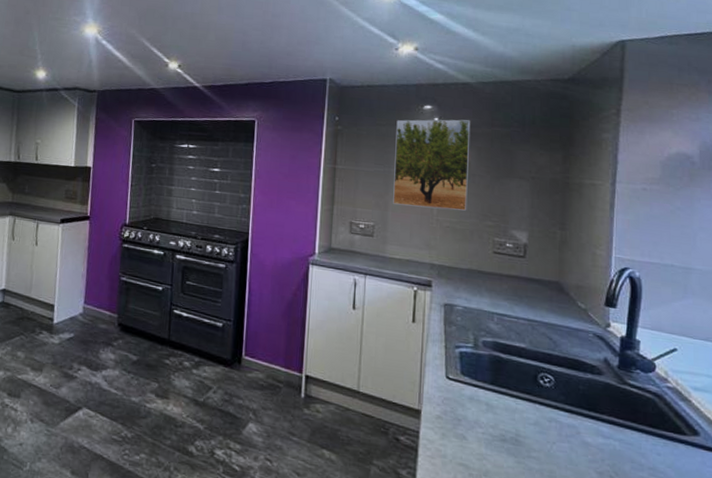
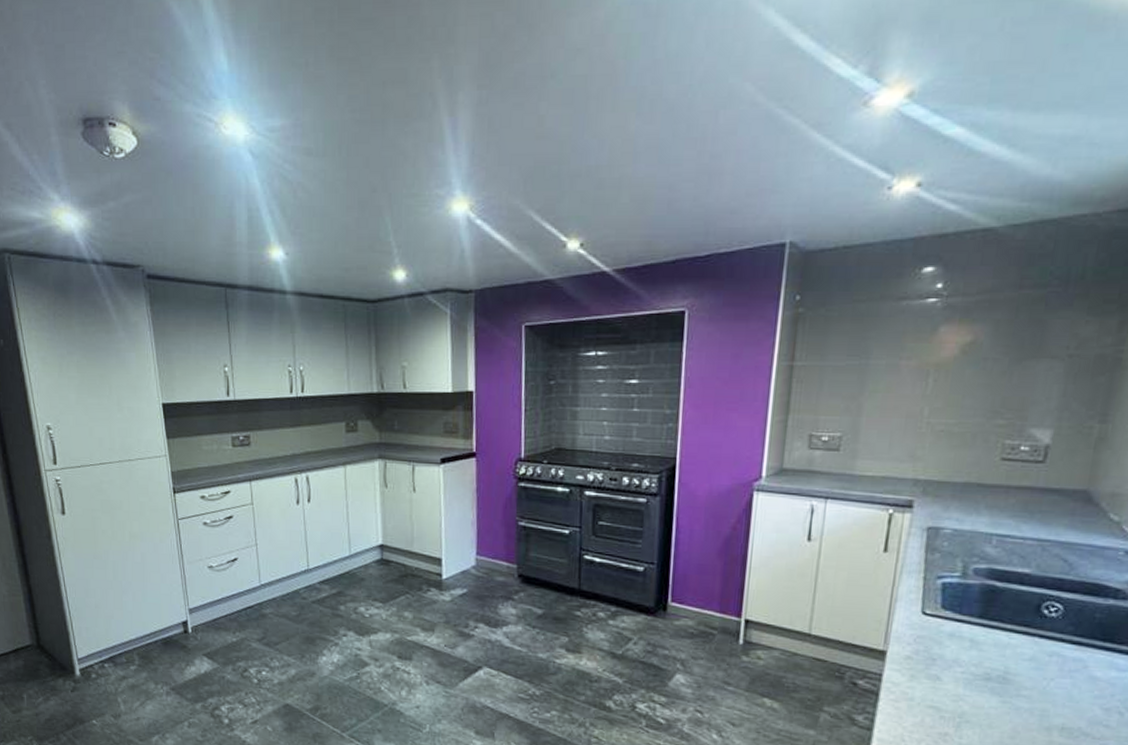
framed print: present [393,119,471,211] -> none [869,281,990,409]

